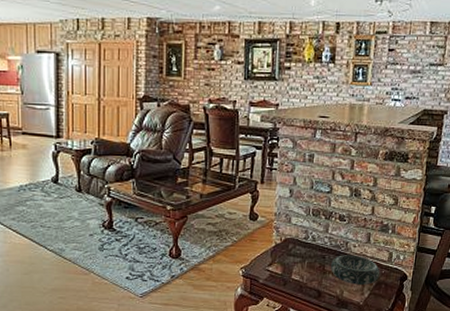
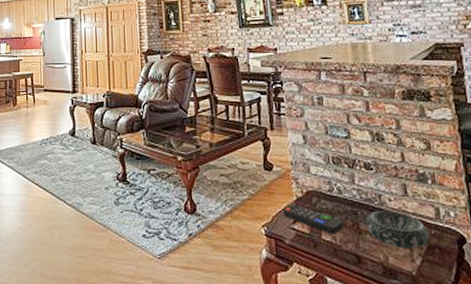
remote control: none [262,250,313,274] -> present [283,205,344,234]

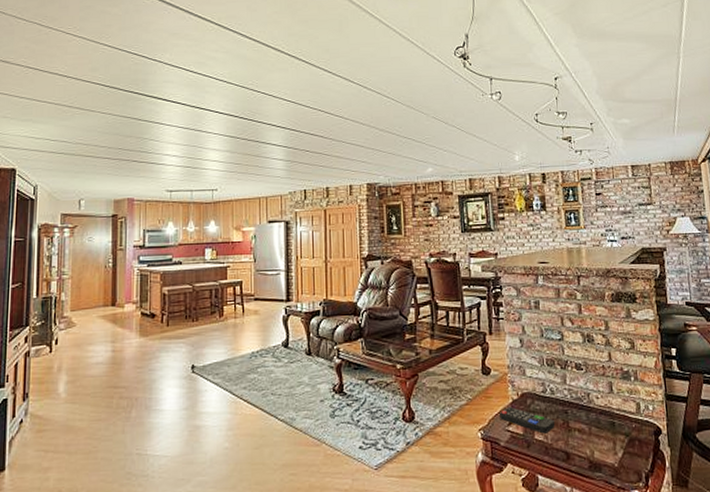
decorative bowl: present [365,210,430,248] -> none [574,407,631,443]

